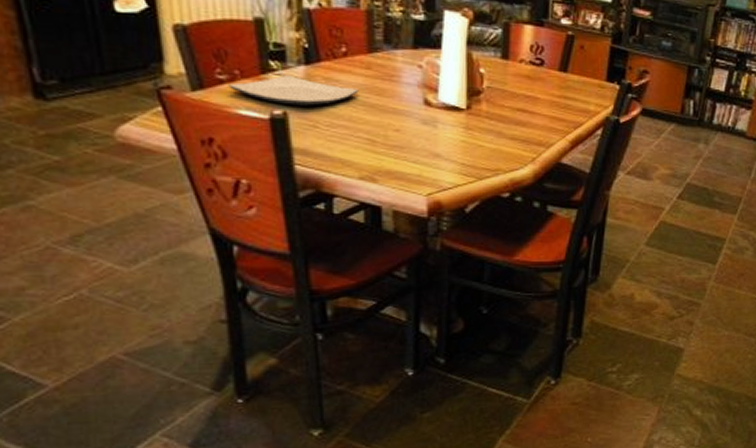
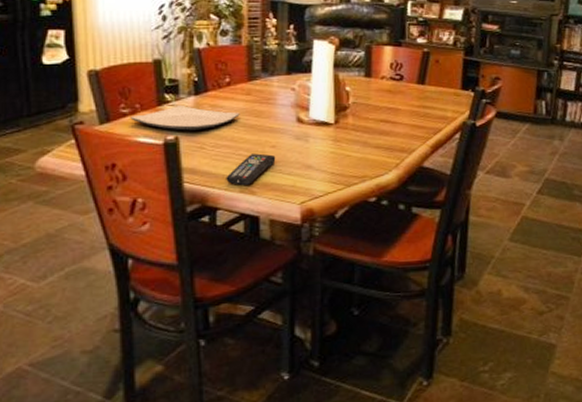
remote control: none [343,137,400,171] -> present [226,153,276,185]

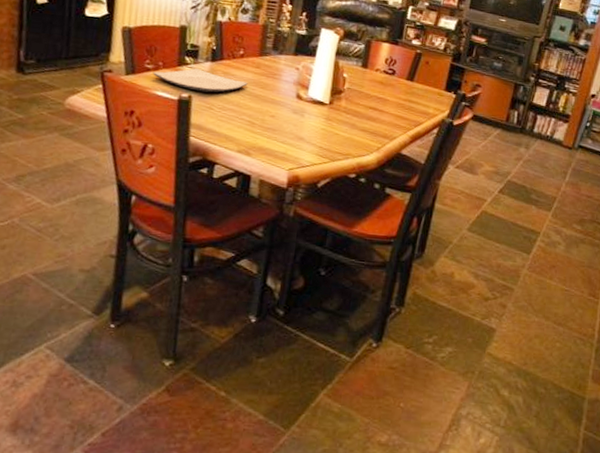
remote control: present [226,153,276,185] -> none [227,120,273,147]

